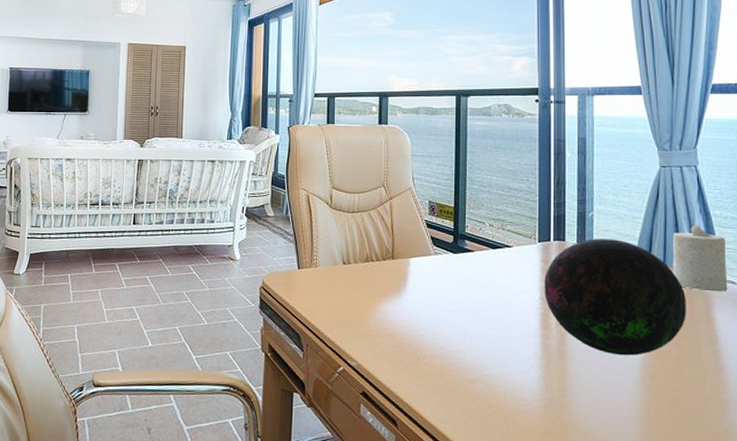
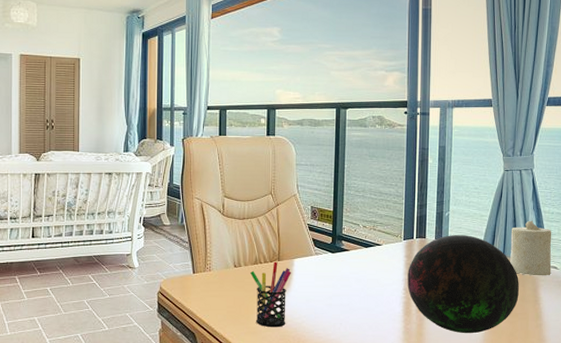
pen holder: none [361,260,408,334] -> present [250,261,292,328]

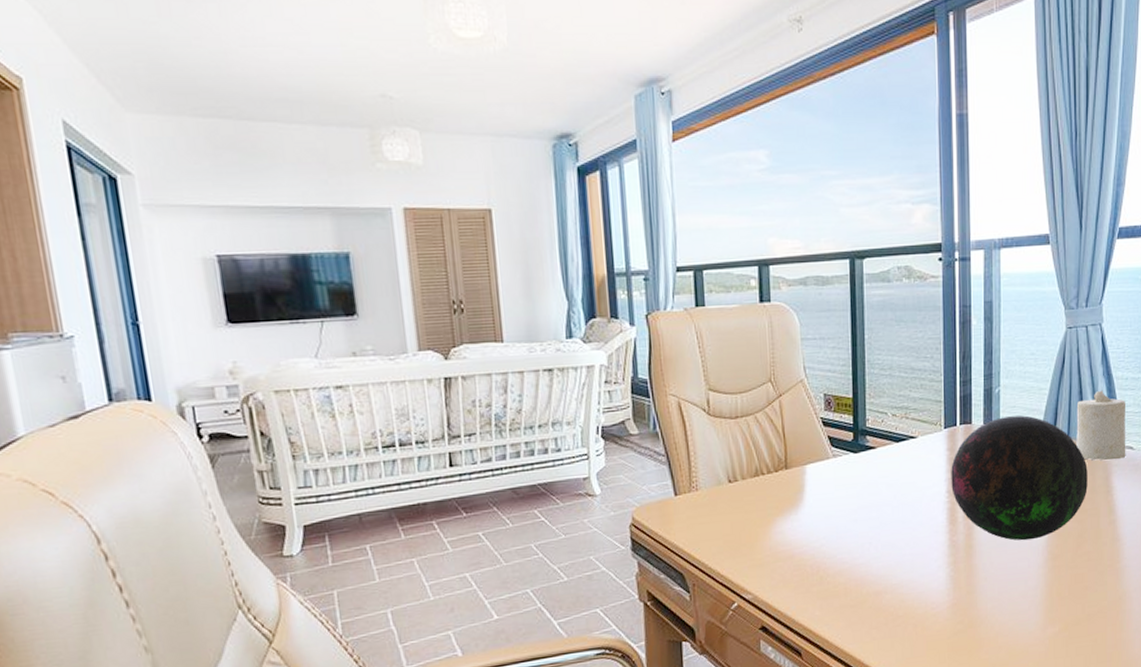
pen holder: present [250,261,292,328] -> none [750,470,804,557]

